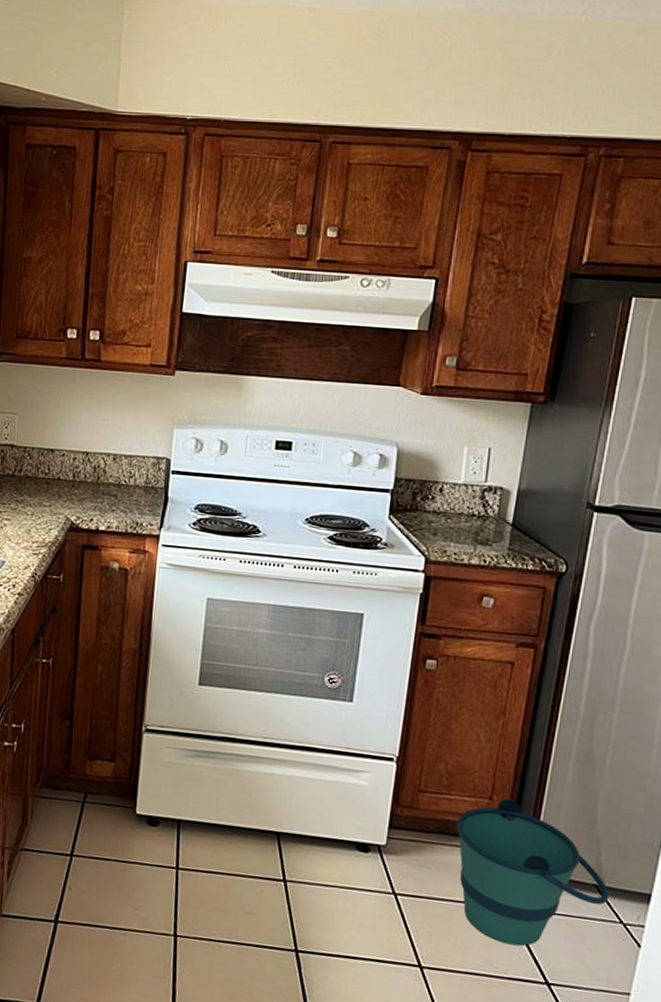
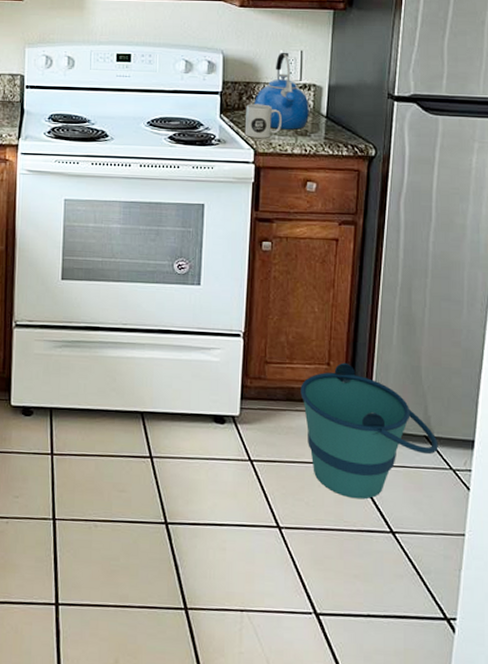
mug: none [415,505,461,545] -> present [244,103,283,138]
kettle: none [428,448,493,537] -> present [253,52,309,130]

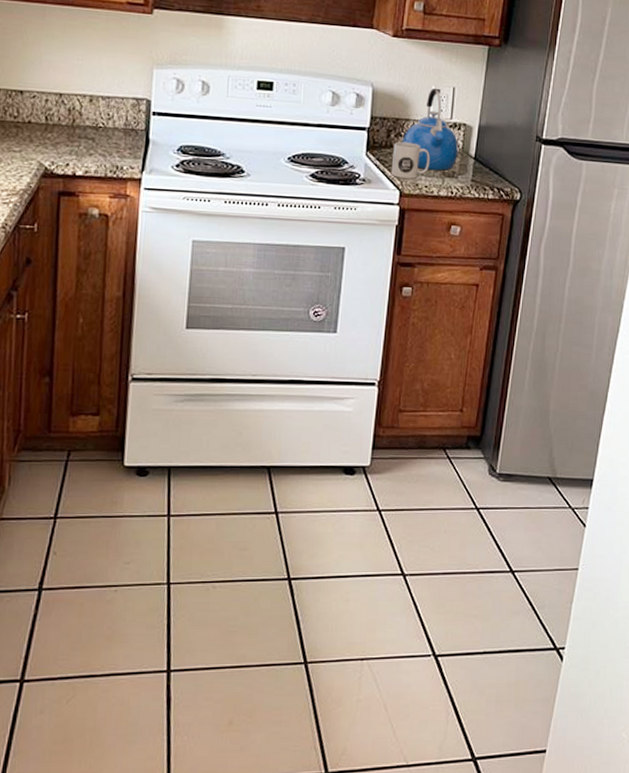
bucket: present [300,362,438,500] -> none [432,408,560,542]

